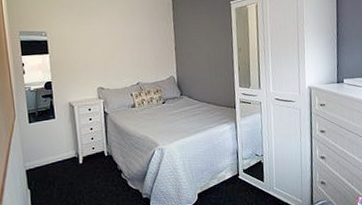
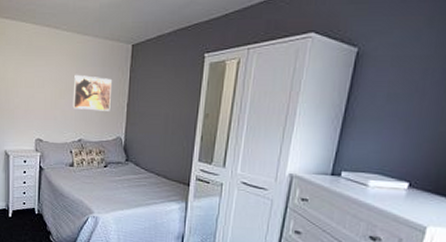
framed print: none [126,27,161,57] -> present [72,74,113,111]

